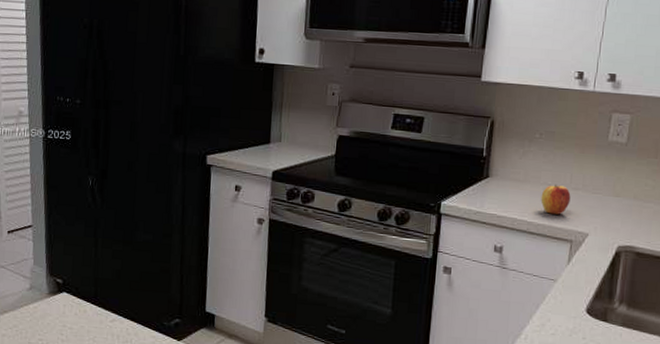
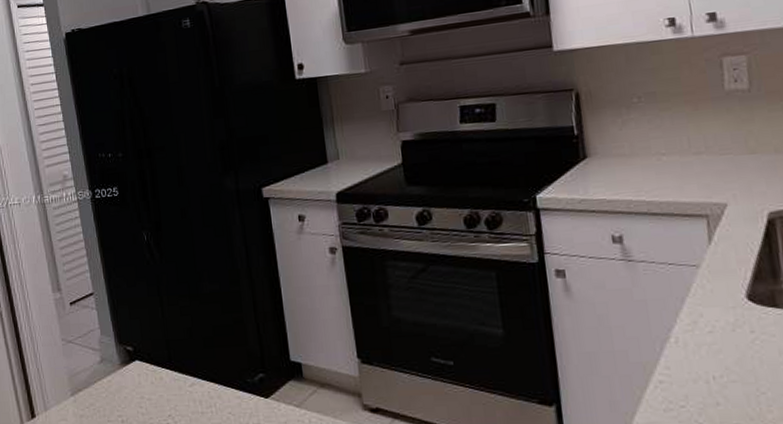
apple: present [540,184,571,215] -> none [656,151,695,188]

